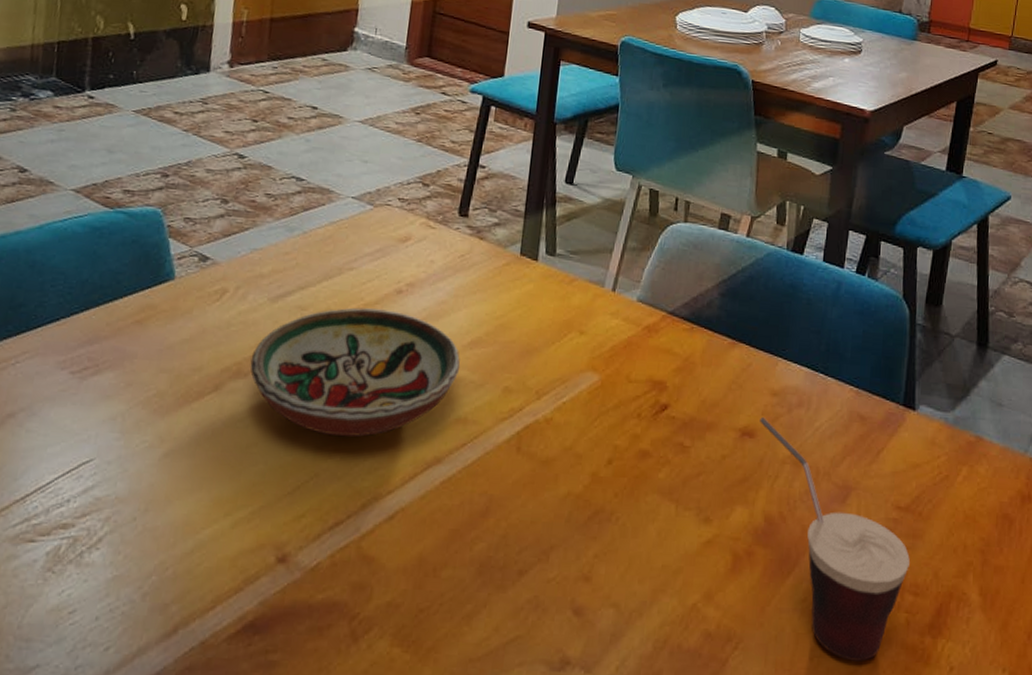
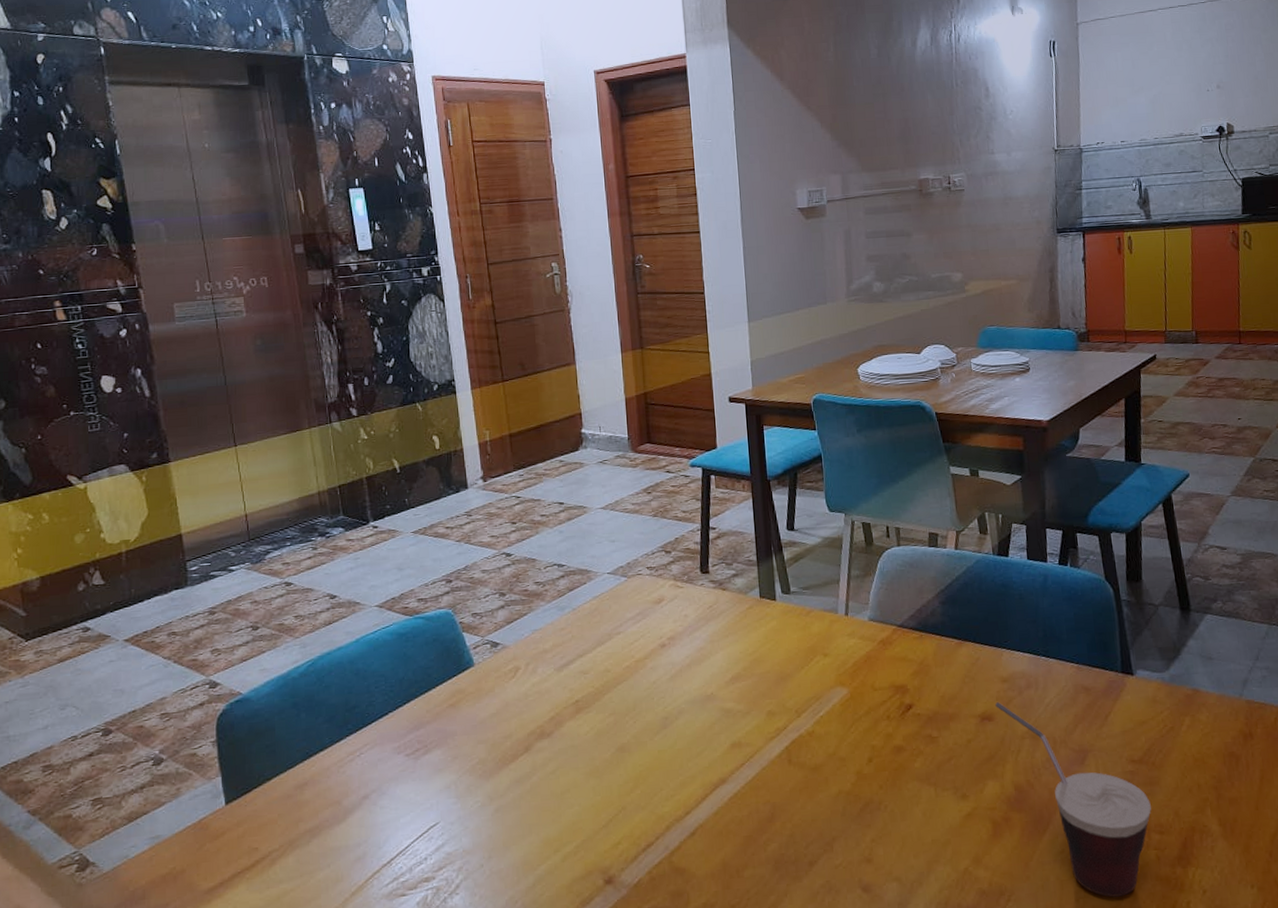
decorative bowl: present [250,307,461,437] -> none [550,662,727,774]

